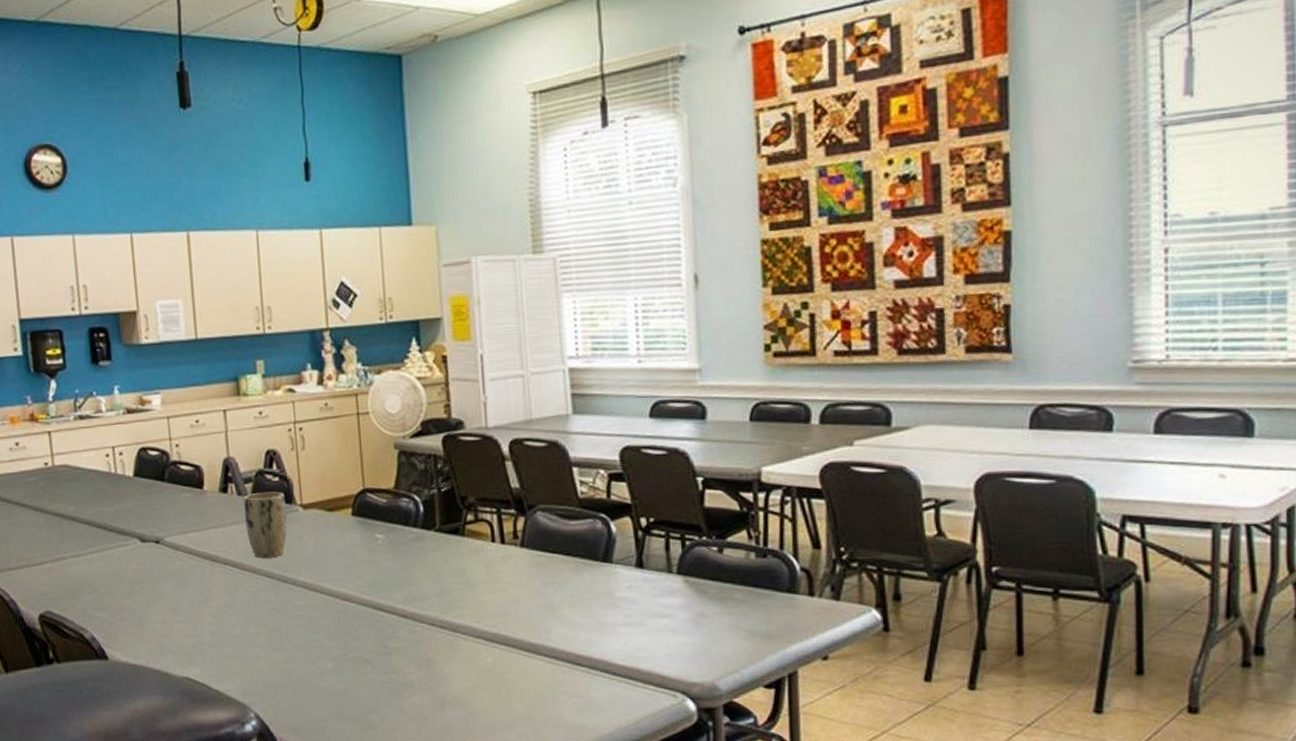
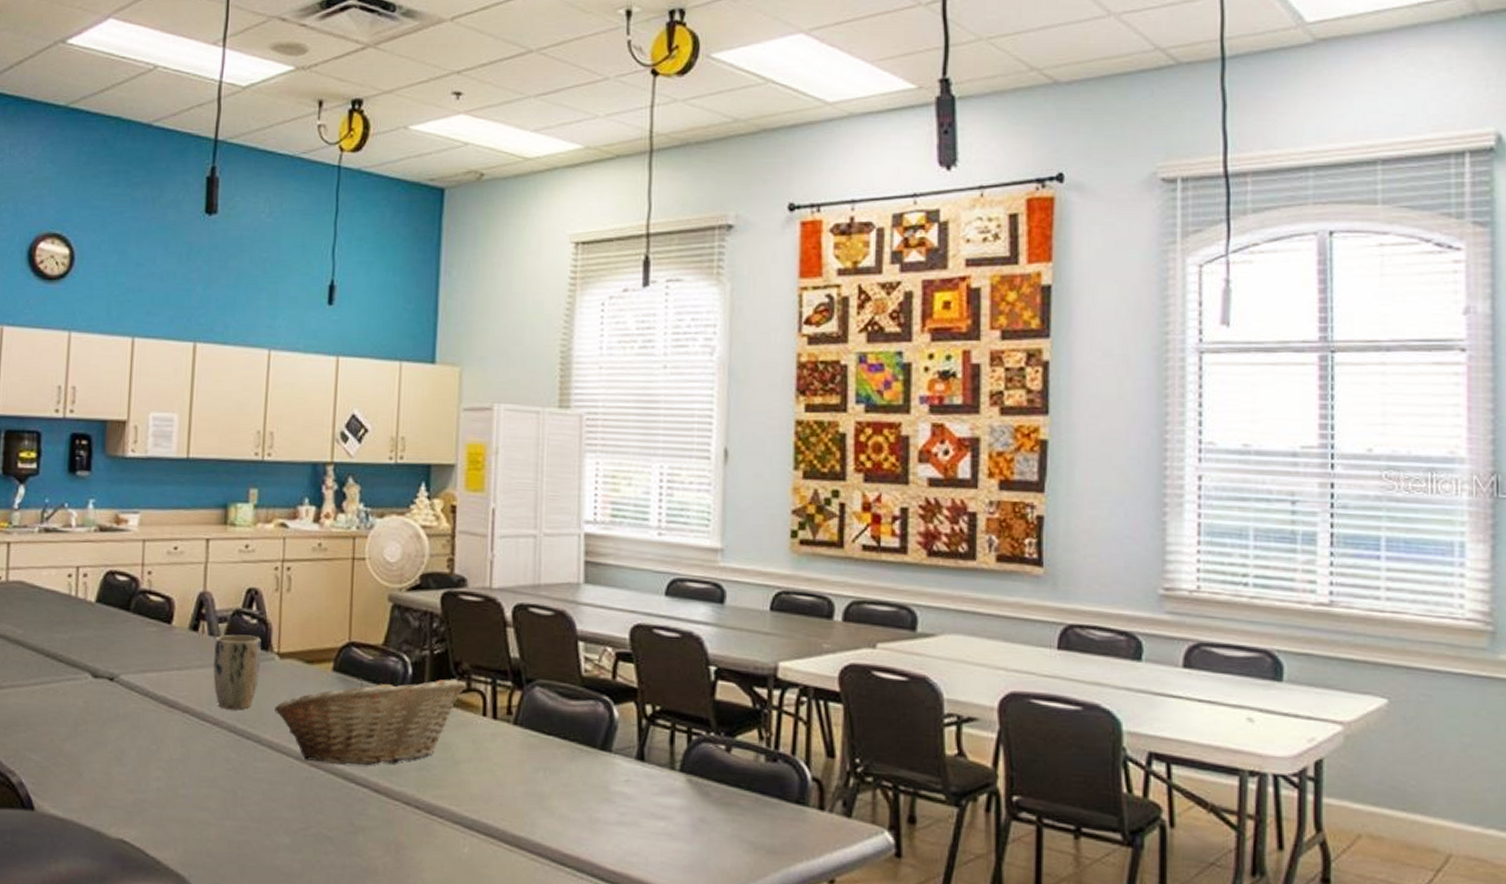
fruit basket: none [304,512,473,597] -> present [275,677,466,766]

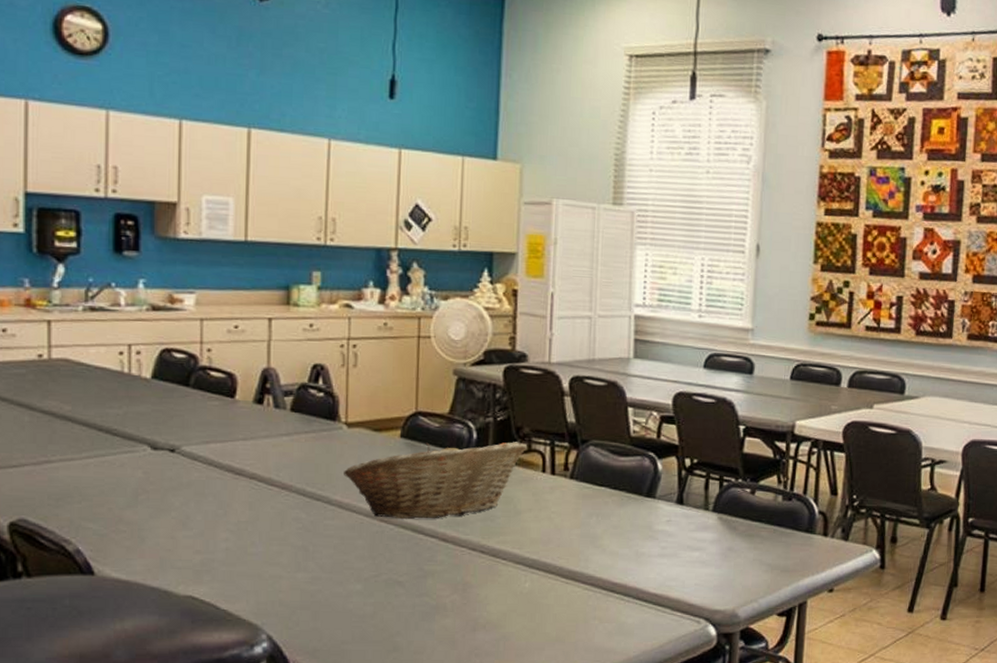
plant pot: present [213,634,261,710] -> none [280,406,328,475]

